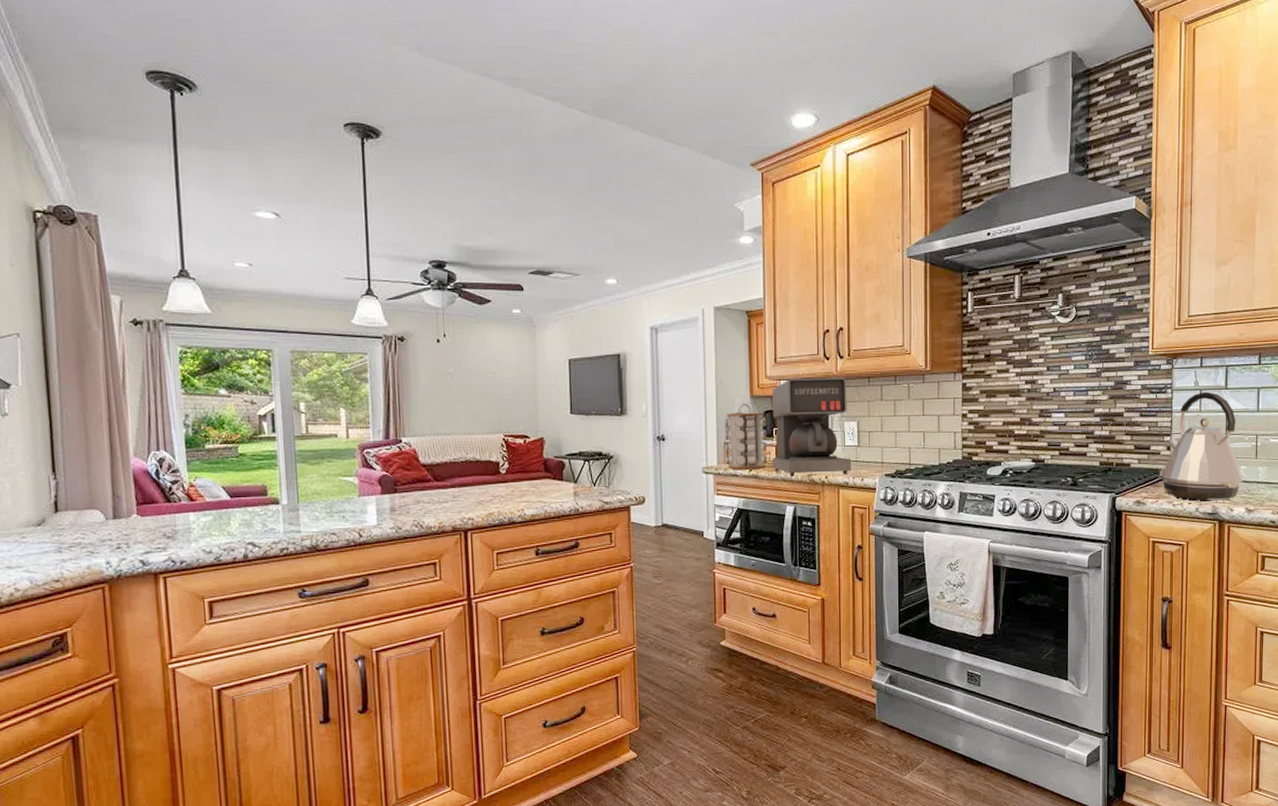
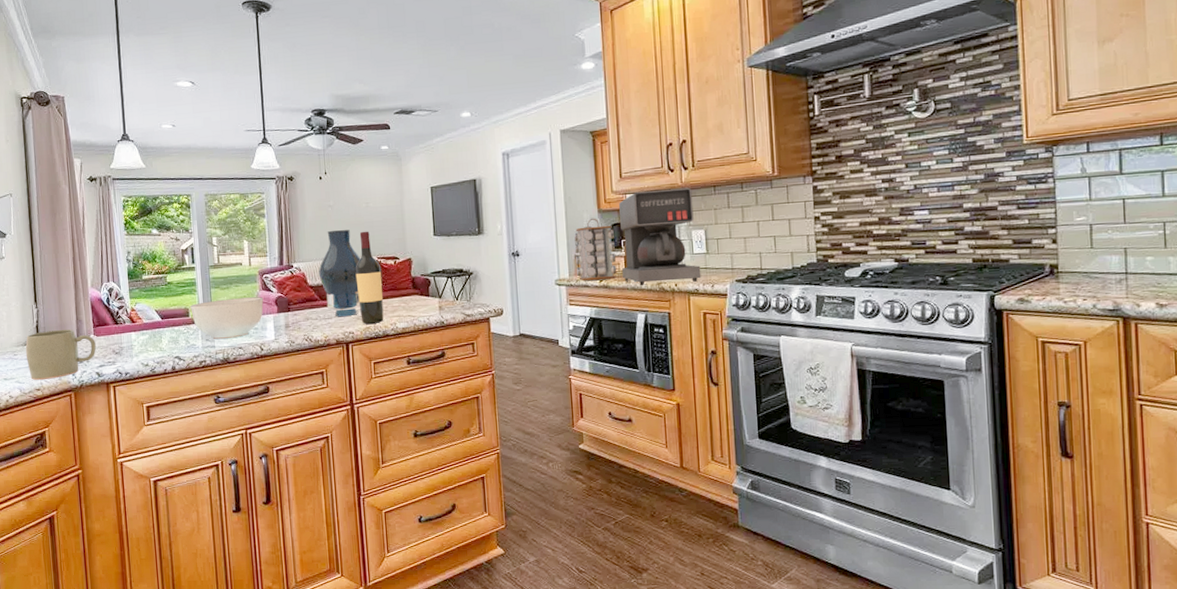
mug: none [38,506,141,570] -> present [25,329,97,381]
bowl: none [269,475,365,524] -> present [190,297,264,340]
vase: none [433,402,485,501] -> present [318,230,361,317]
wine bottle: none [477,404,510,509] -> present [355,231,384,324]
kettle: present [1161,391,1243,501] -> none [1047,178,1151,297]

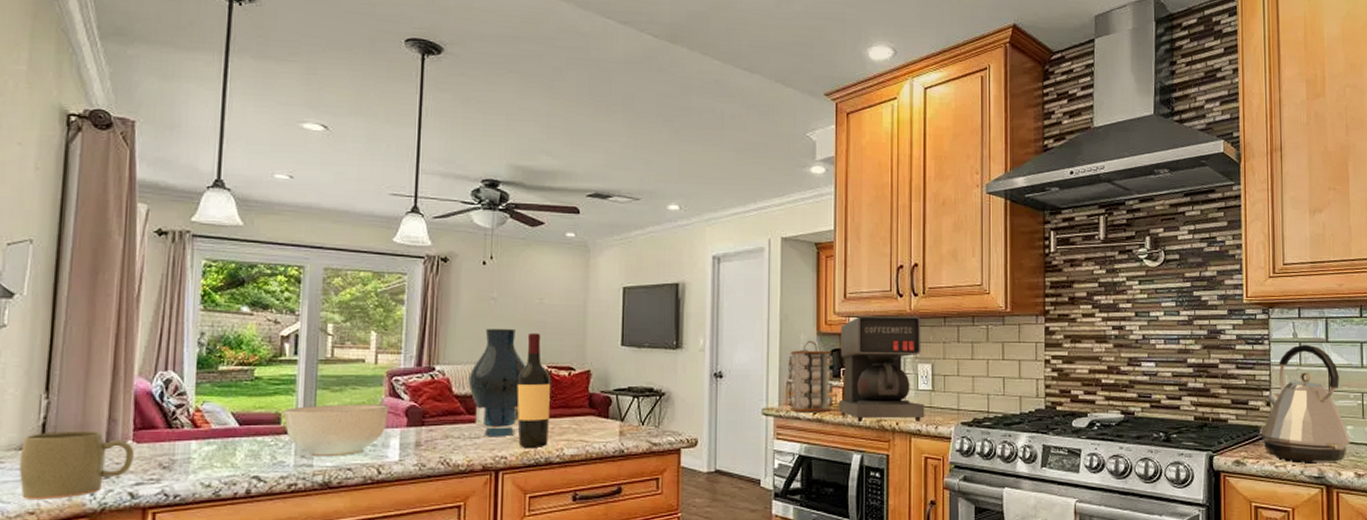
kettle: none [1047,178,1151,297] -> present [1261,344,1351,464]

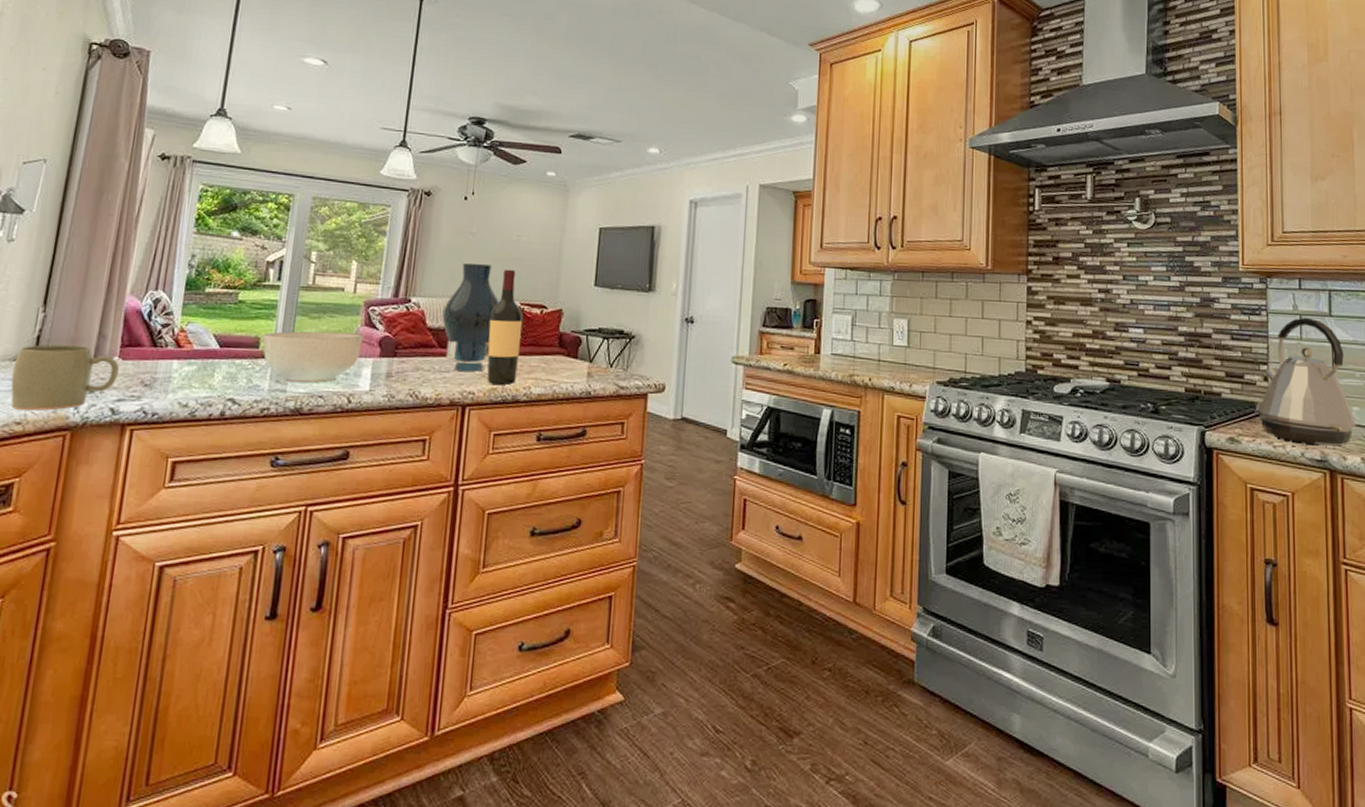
spice rack: present [787,340,834,413] -> none [759,289,806,365]
coffee maker: present [839,315,925,423] -> none [811,266,900,378]

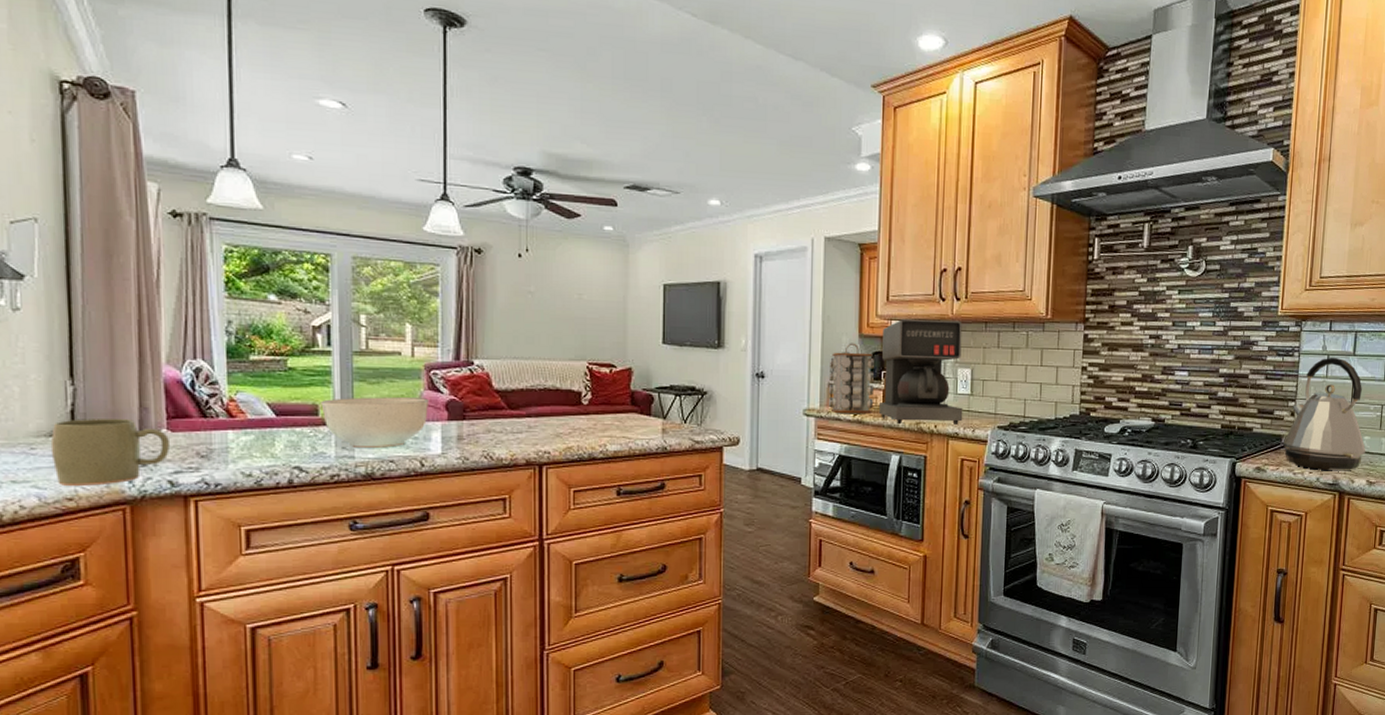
vase: present [442,263,500,372] -> none [508,324,567,432]
wine bottle: present [486,269,523,385] -> none [558,328,593,443]
spice rack: none [759,289,806,365] -> present [828,342,874,415]
coffee maker: none [811,266,900,378] -> present [879,318,963,425]

